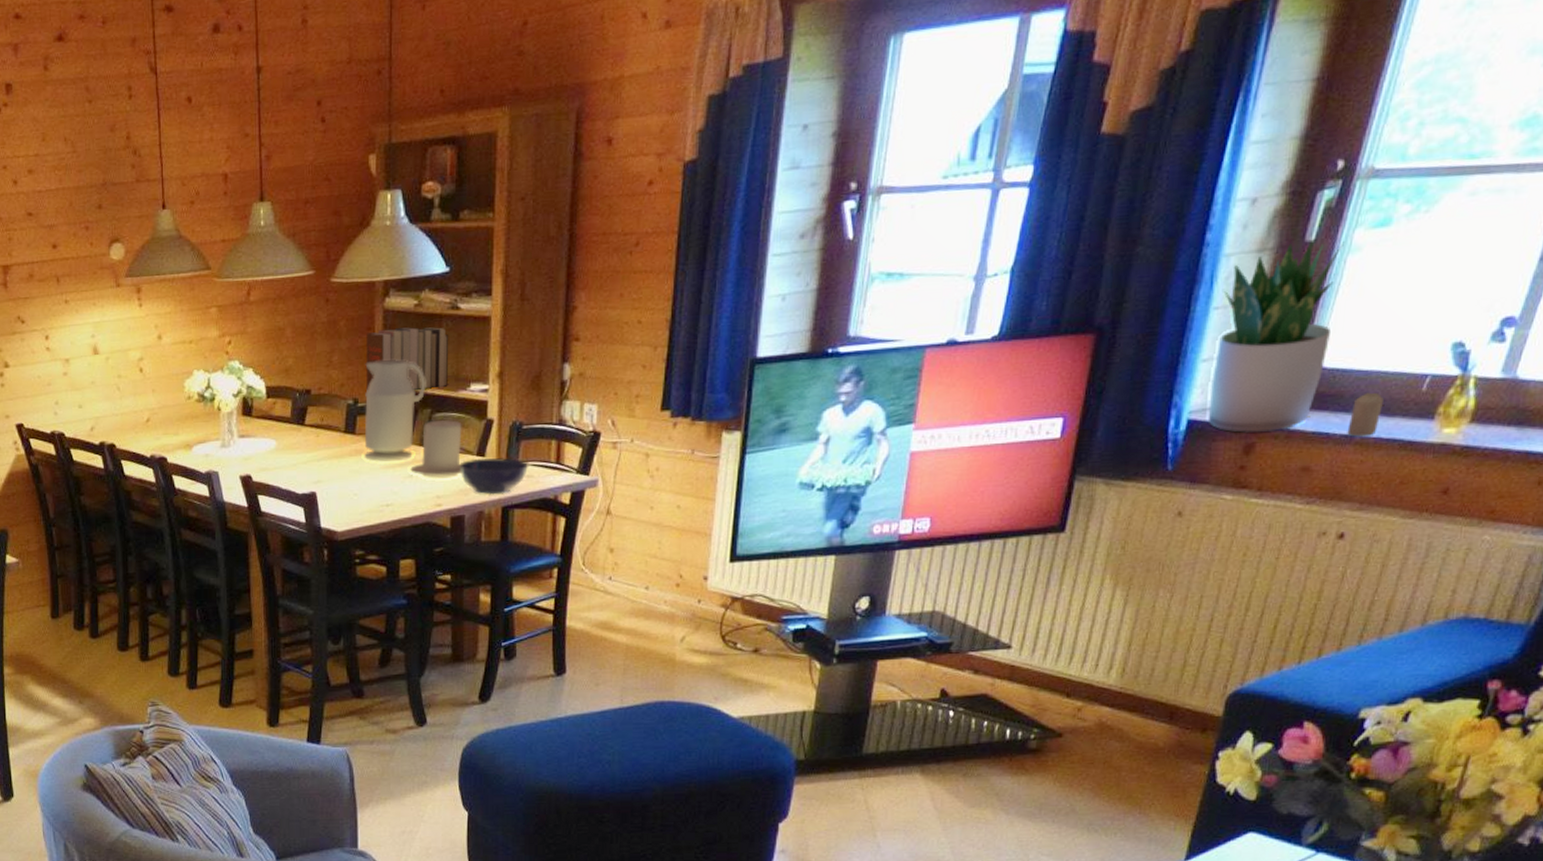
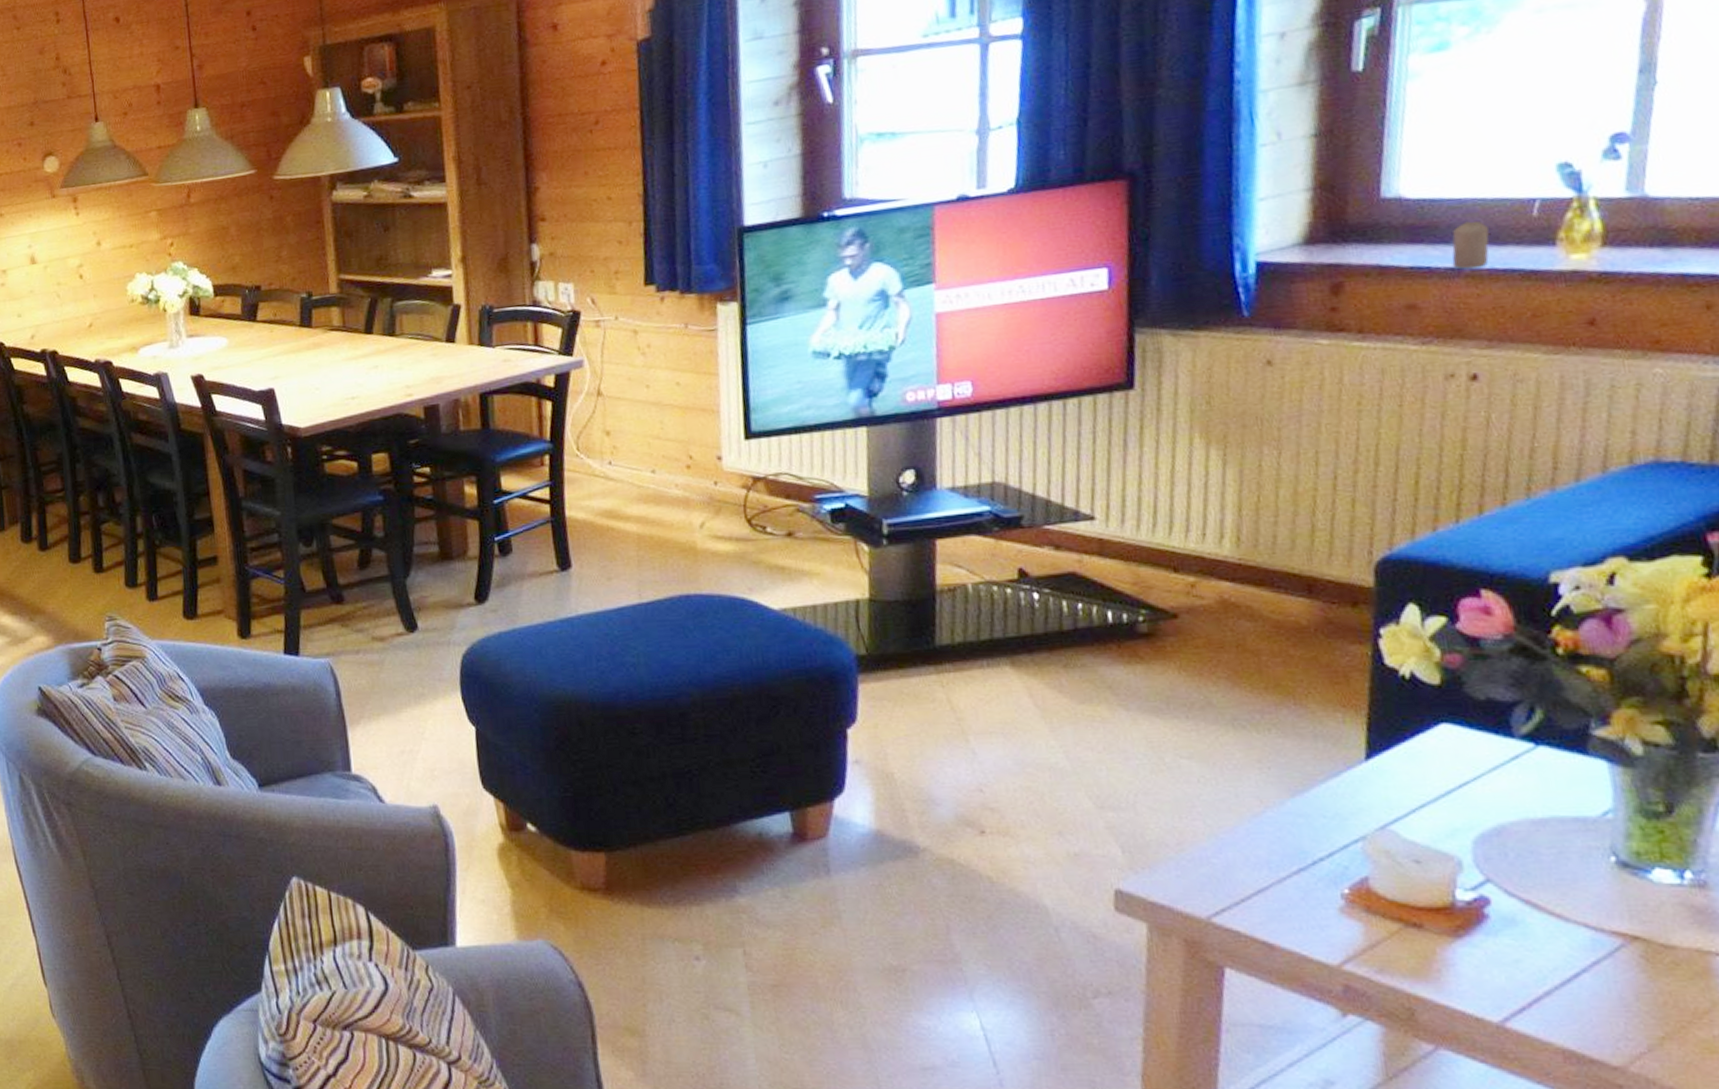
water jug: present [364,359,426,463] -> none [316,250,384,355]
books: present [366,327,448,391] -> none [315,217,407,284]
candle: present [410,420,462,479] -> none [374,308,432,369]
bowl: present [459,458,529,495] -> none [428,343,505,382]
planter: present [1209,238,1346,433] -> none [1267,67,1407,273]

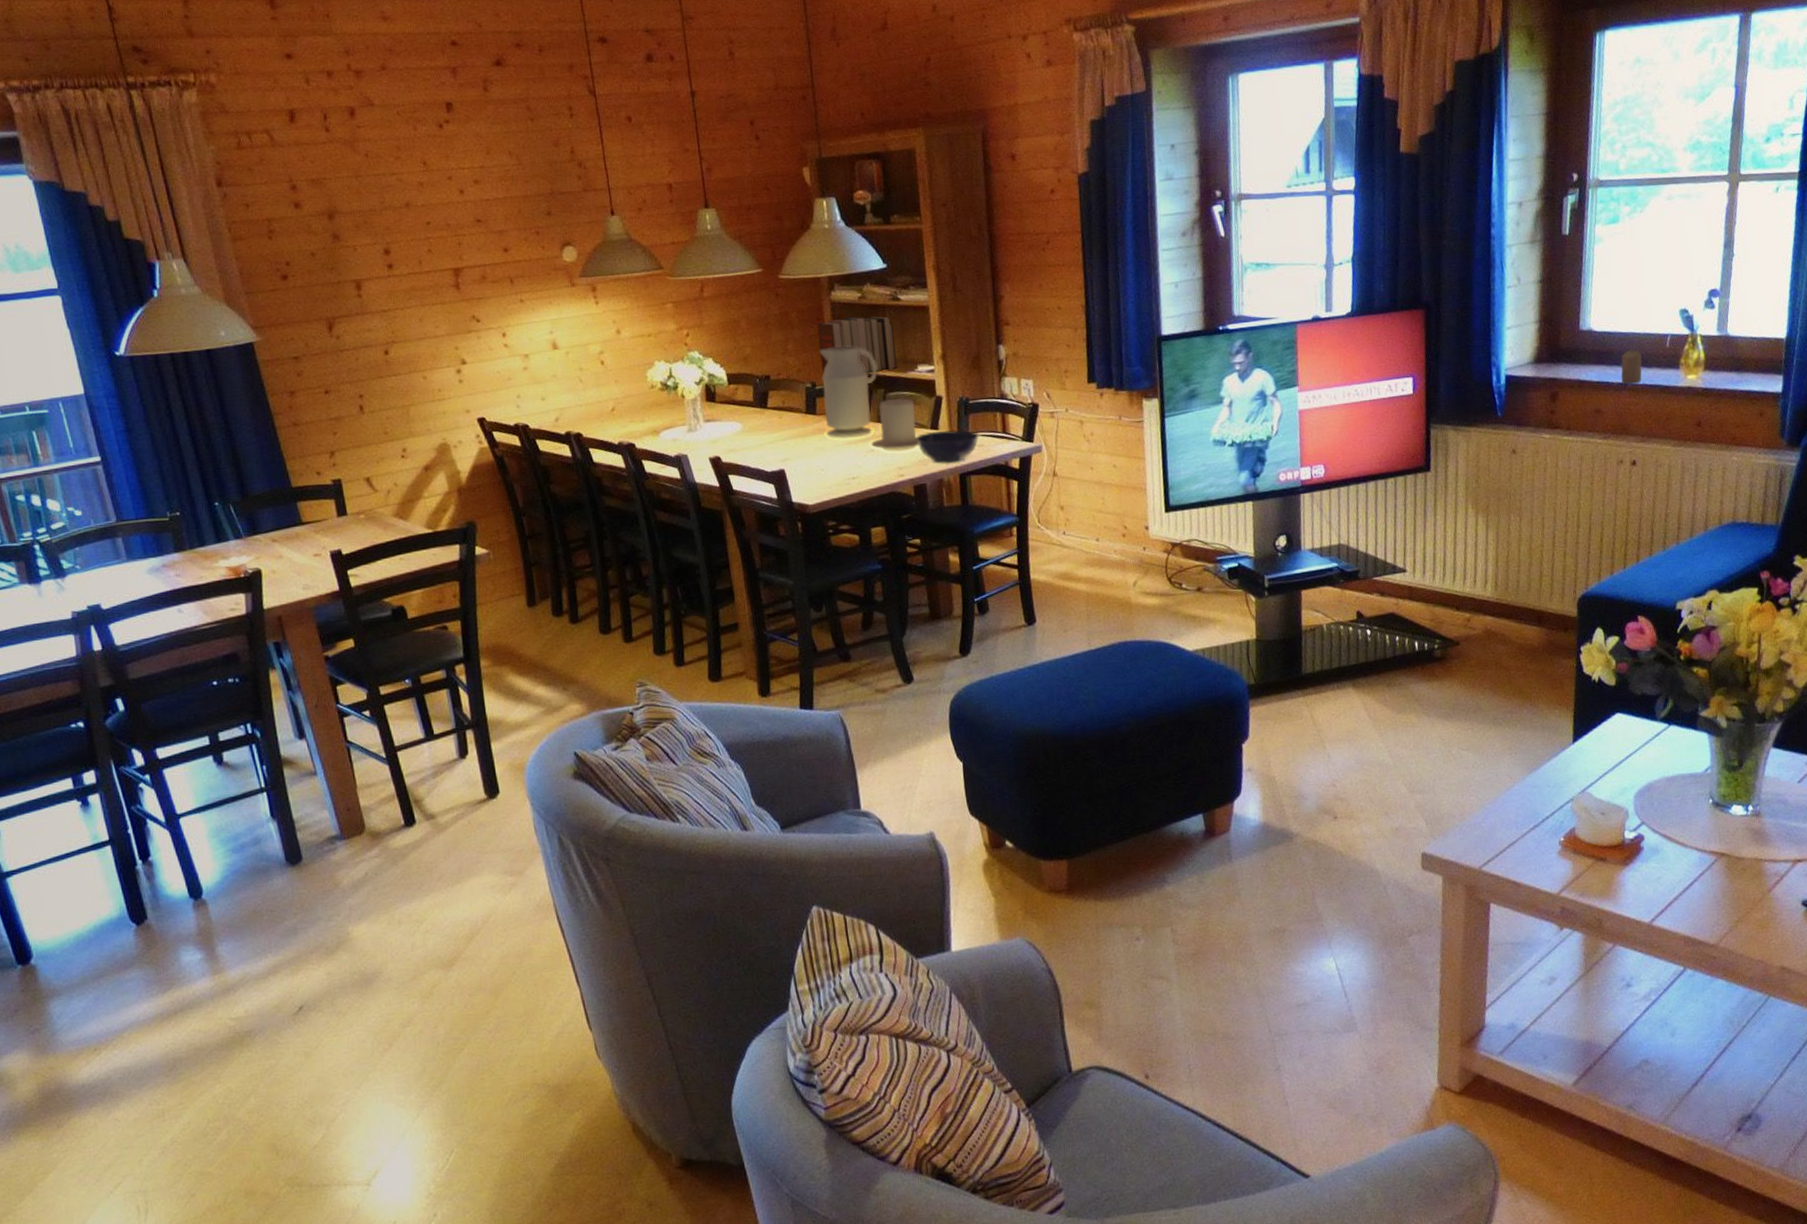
books: none [315,217,407,284] -> present [817,316,897,375]
water jug: none [316,250,384,355] -> present [819,345,878,440]
candle: none [374,308,432,369] -> present [871,398,919,452]
bowl: none [428,343,505,382] -> present [916,430,979,464]

